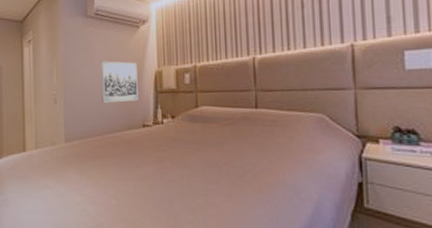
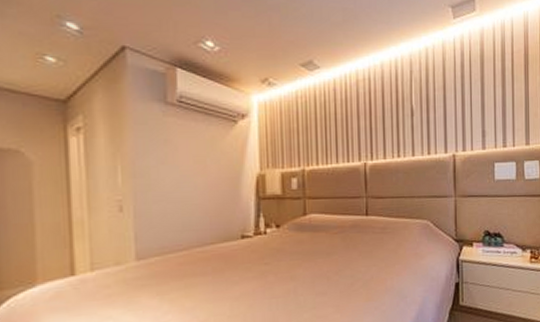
wall art: present [100,61,138,104] -> none [186,160,236,212]

